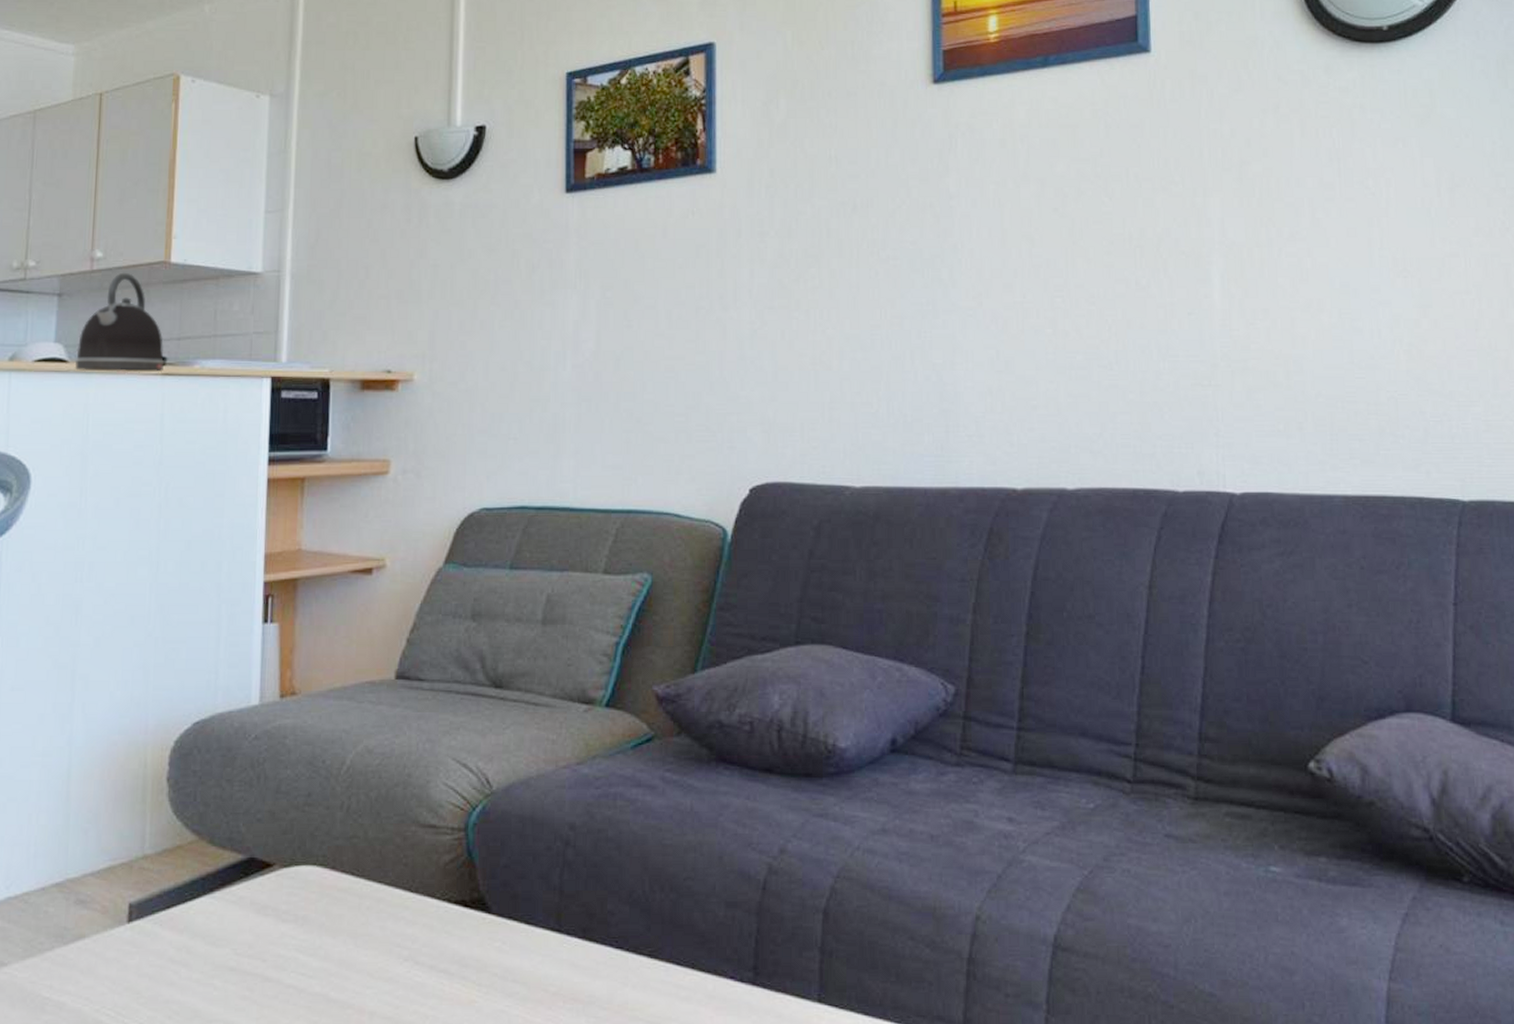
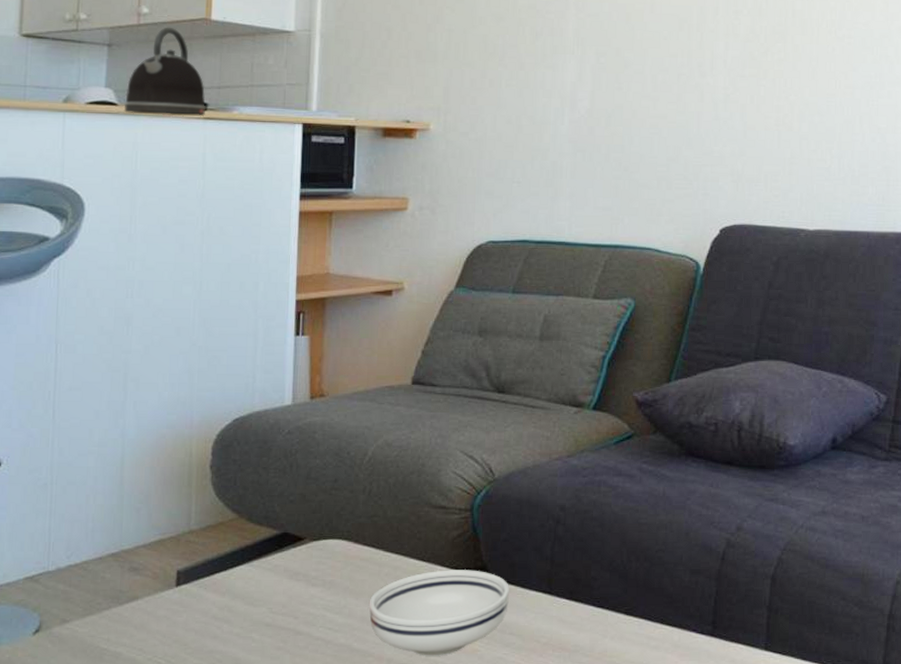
bowl: none [347,902,512,1008] -> present [369,570,510,656]

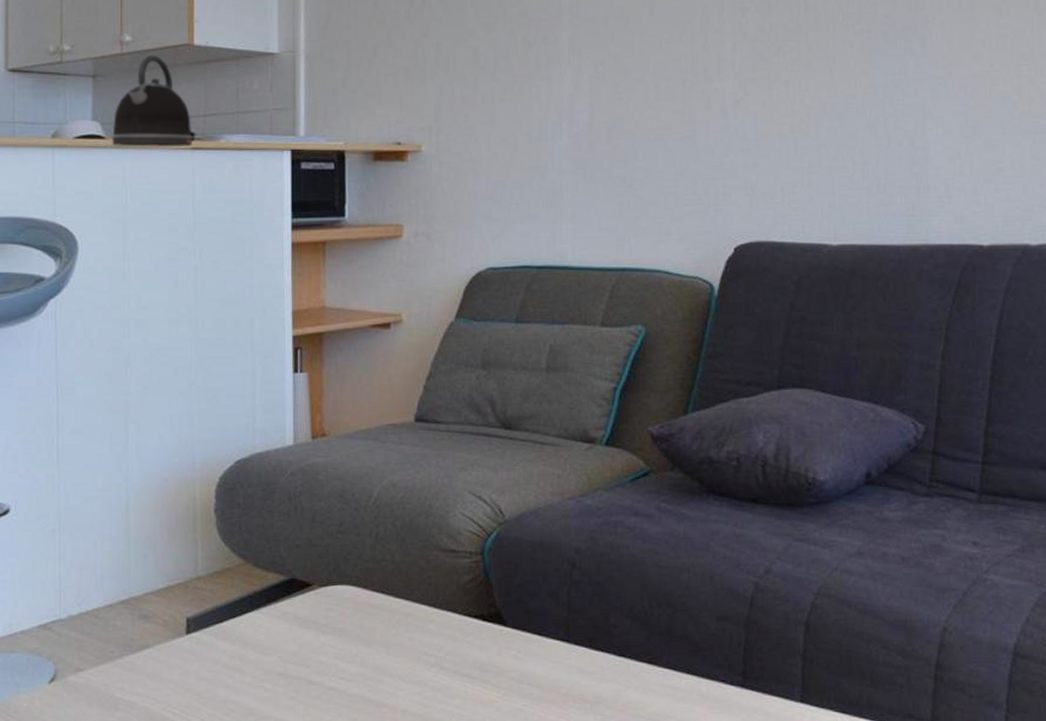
bowl: present [369,570,510,656] -> none [381,616,526,707]

